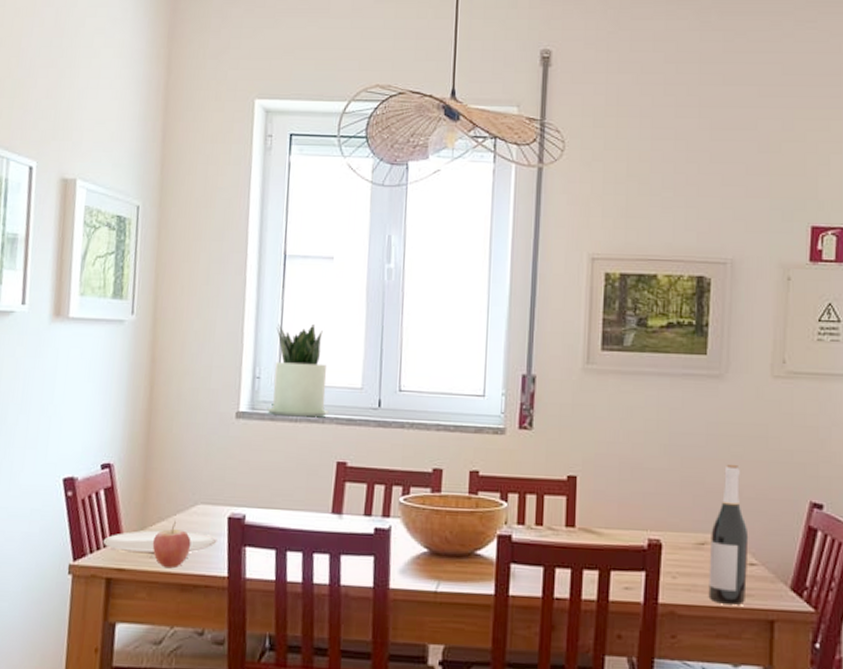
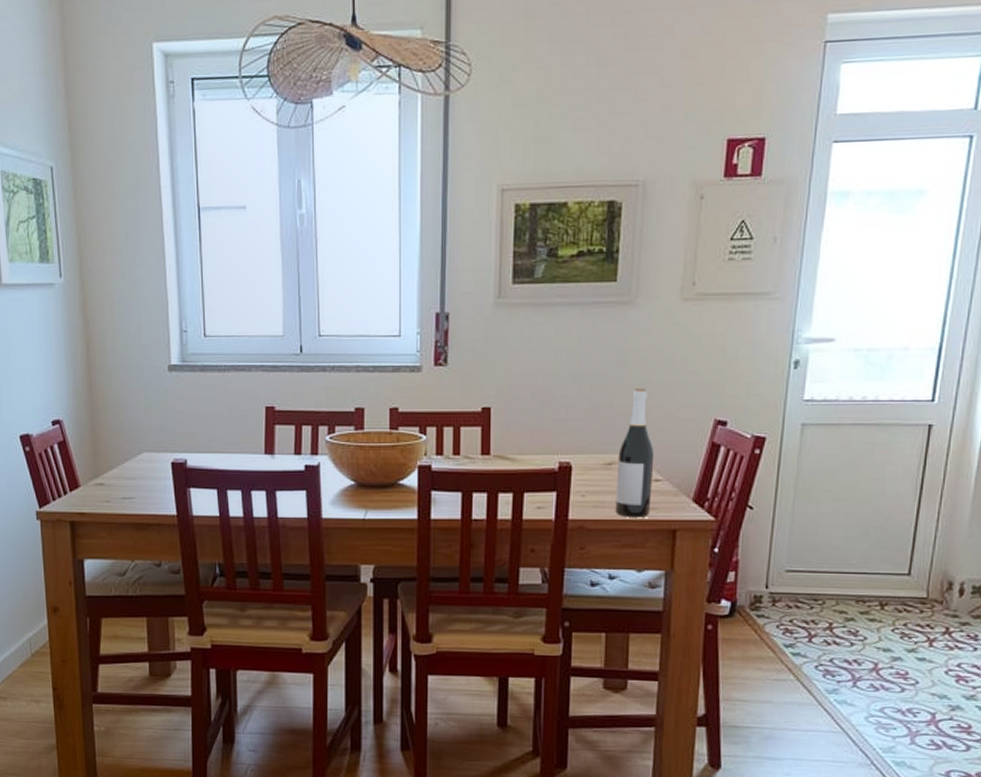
plate: present [102,530,217,556] -> none [63,477,164,500]
fruit: present [152,520,191,569] -> none [106,468,141,511]
planter: present [267,323,329,418] -> none [196,276,254,367]

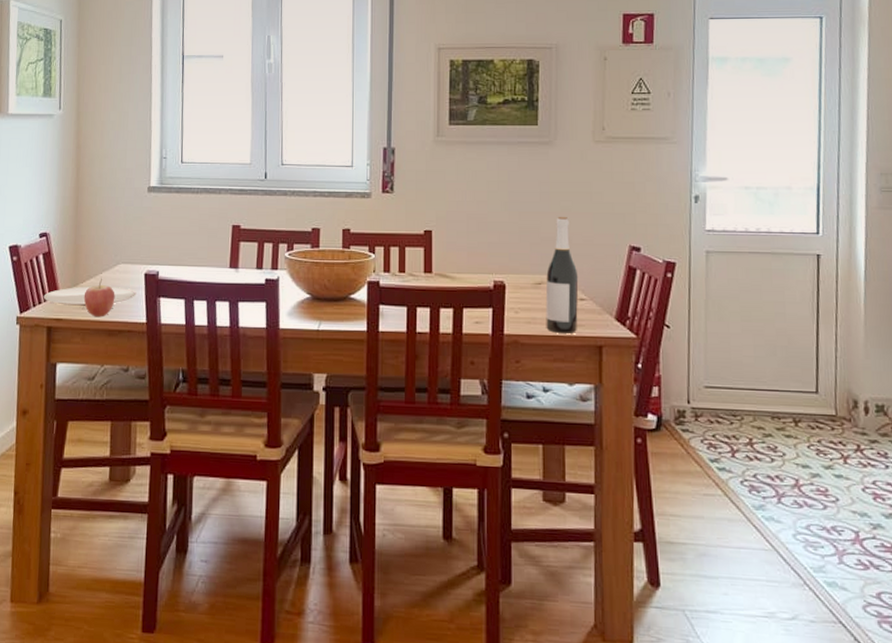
plate: none [63,477,164,500] -> present [43,286,137,307]
fruit: none [106,468,141,511] -> present [83,278,115,318]

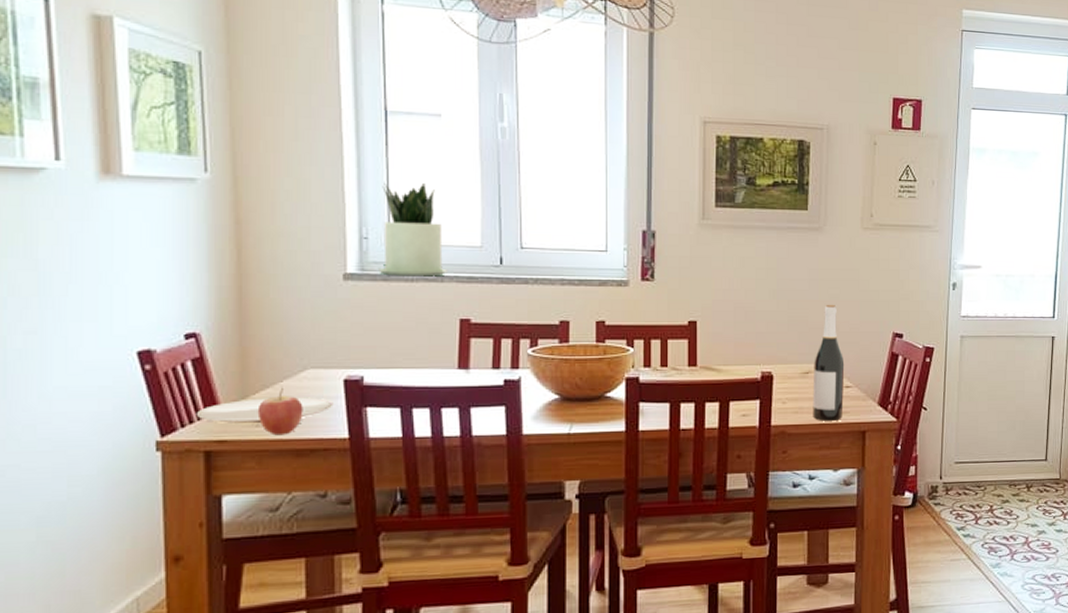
planter: none [173,112,224,189] -> present [379,182,447,277]

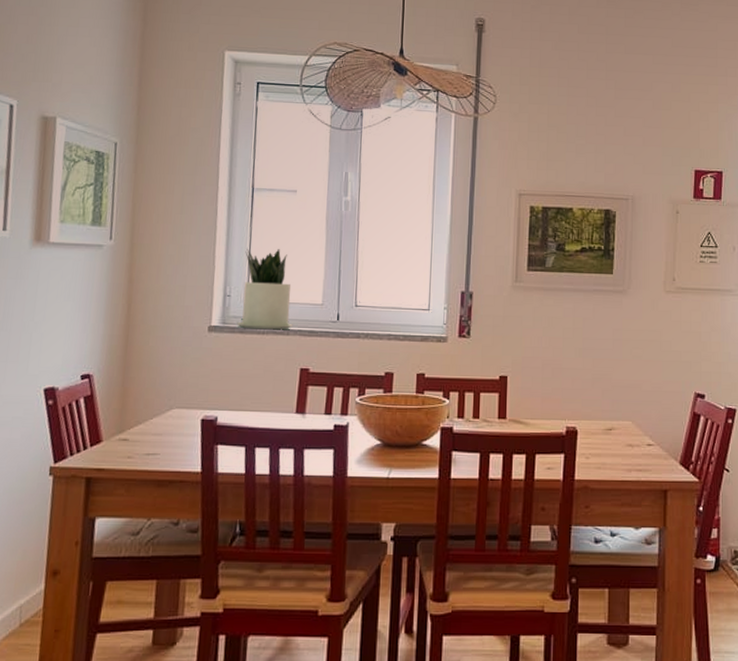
plate: present [196,397,334,424] -> none [82,433,192,456]
fruit: present [257,387,303,436] -> none [130,424,167,467]
wine bottle: present [812,304,845,422] -> none [615,363,647,479]

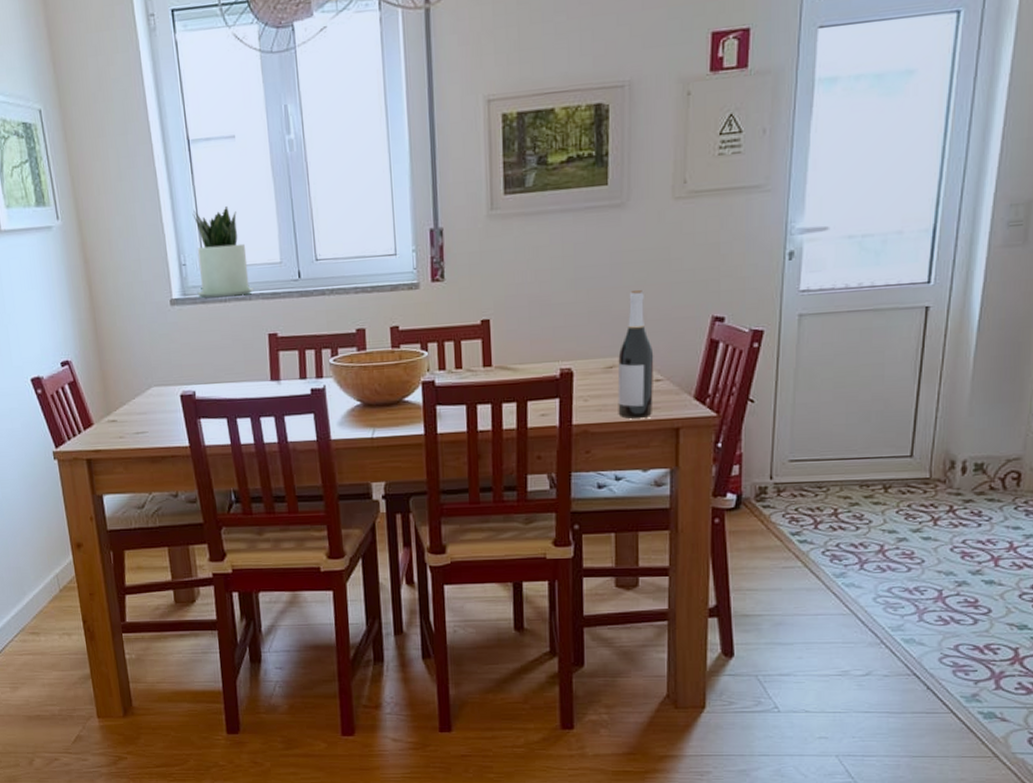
wine bottle: none [615,363,647,479] -> present [617,289,654,420]

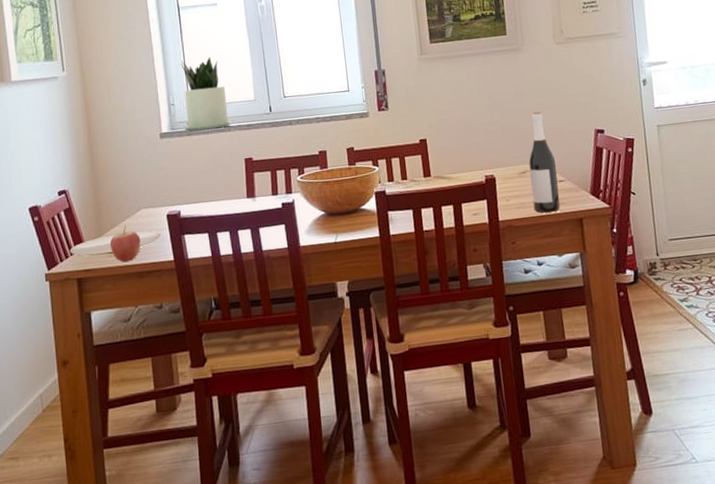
plate: none [77,411,175,436] -> present [69,230,161,256]
fruit: none [119,403,153,445] -> present [109,225,141,263]

